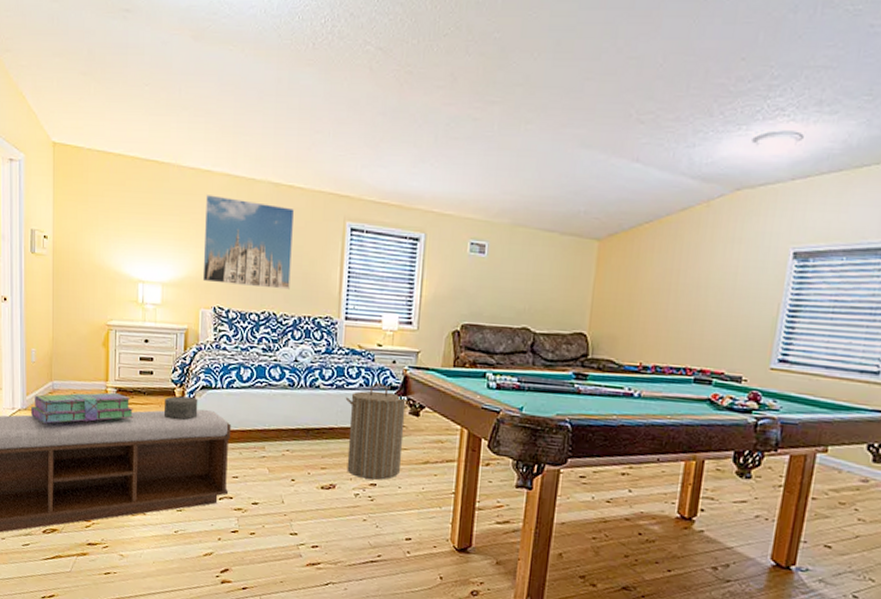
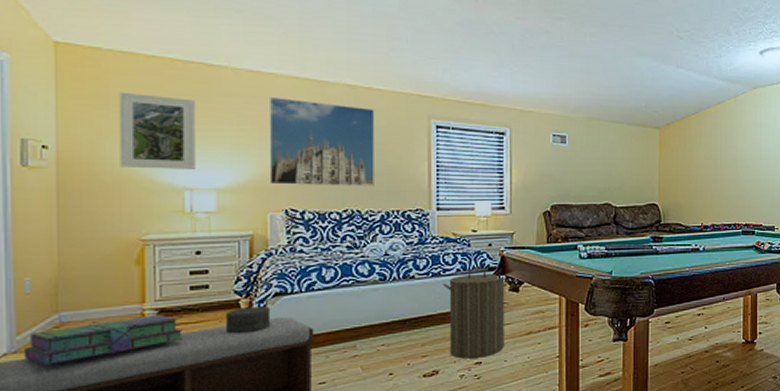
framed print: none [94,188,150,263] -> present [119,91,197,169]

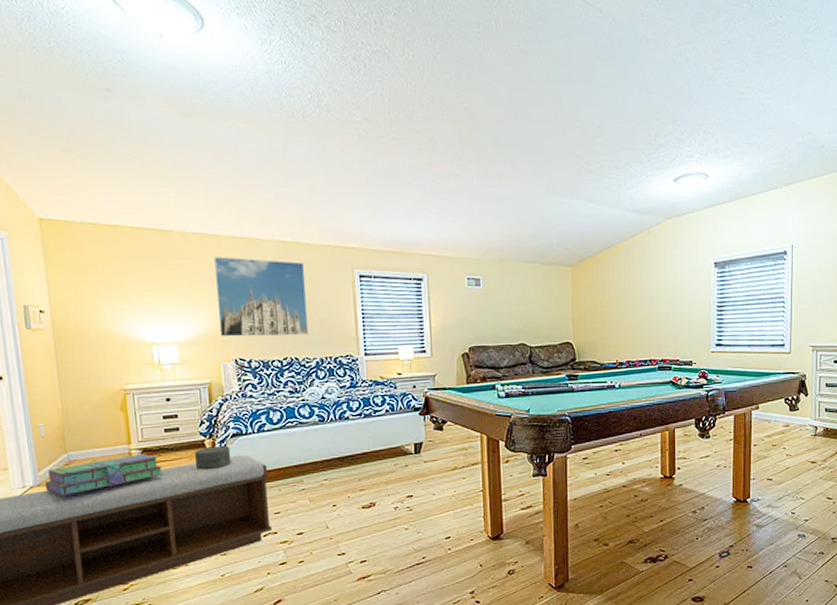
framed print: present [119,91,197,169] -> none [93,259,159,327]
laundry hamper: present [442,266,509,359] -> none [374,407,434,492]

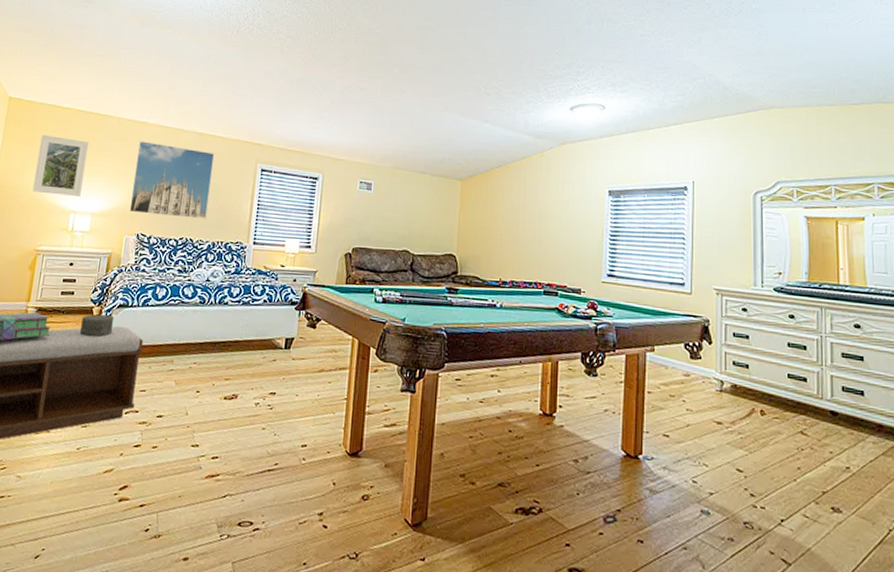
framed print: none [93,259,159,327] -> present [32,134,89,196]

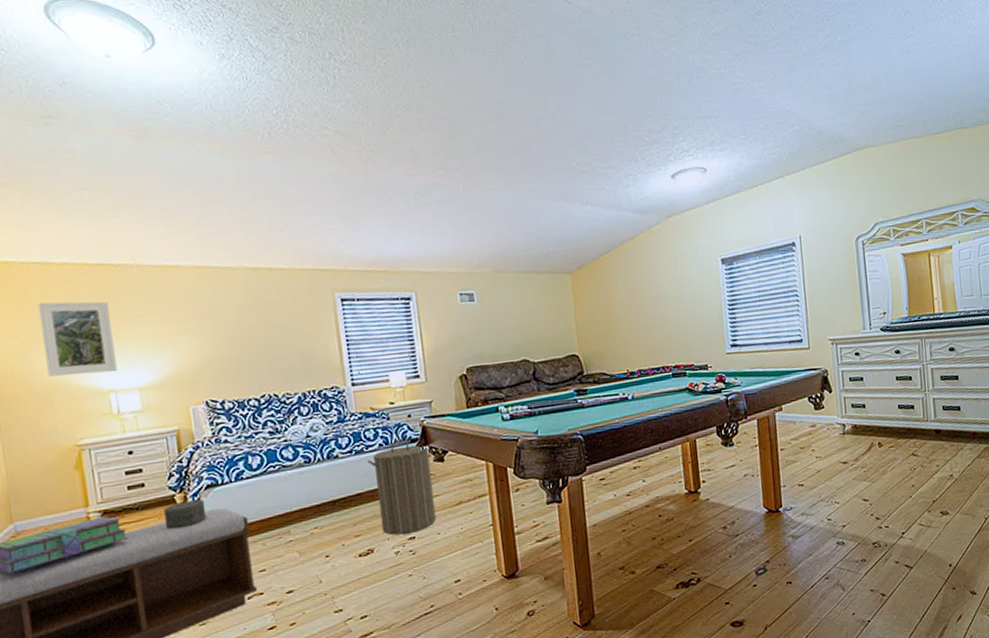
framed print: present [129,141,215,219] -> none [177,289,288,378]
laundry hamper: none [249,299,308,389] -> present [367,439,436,535]

